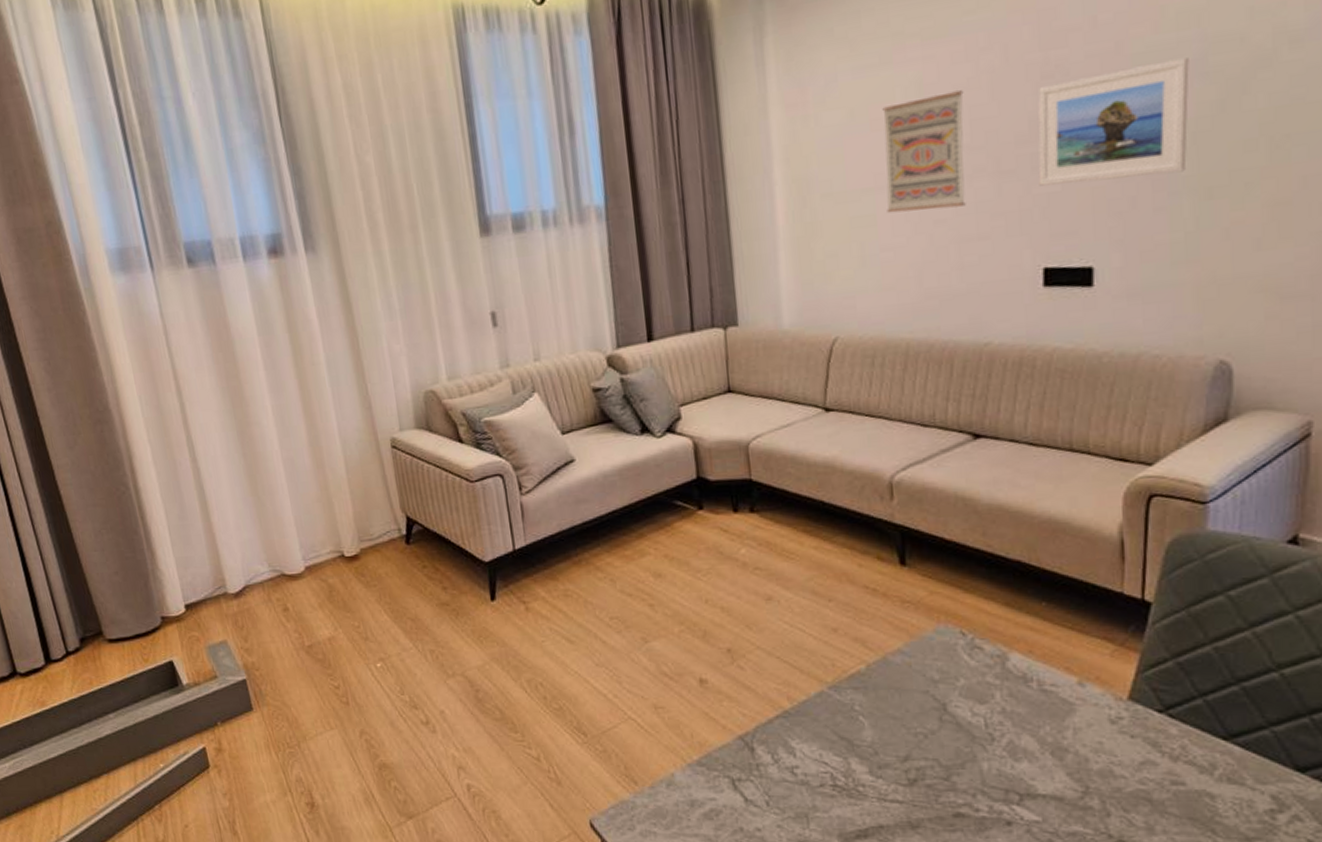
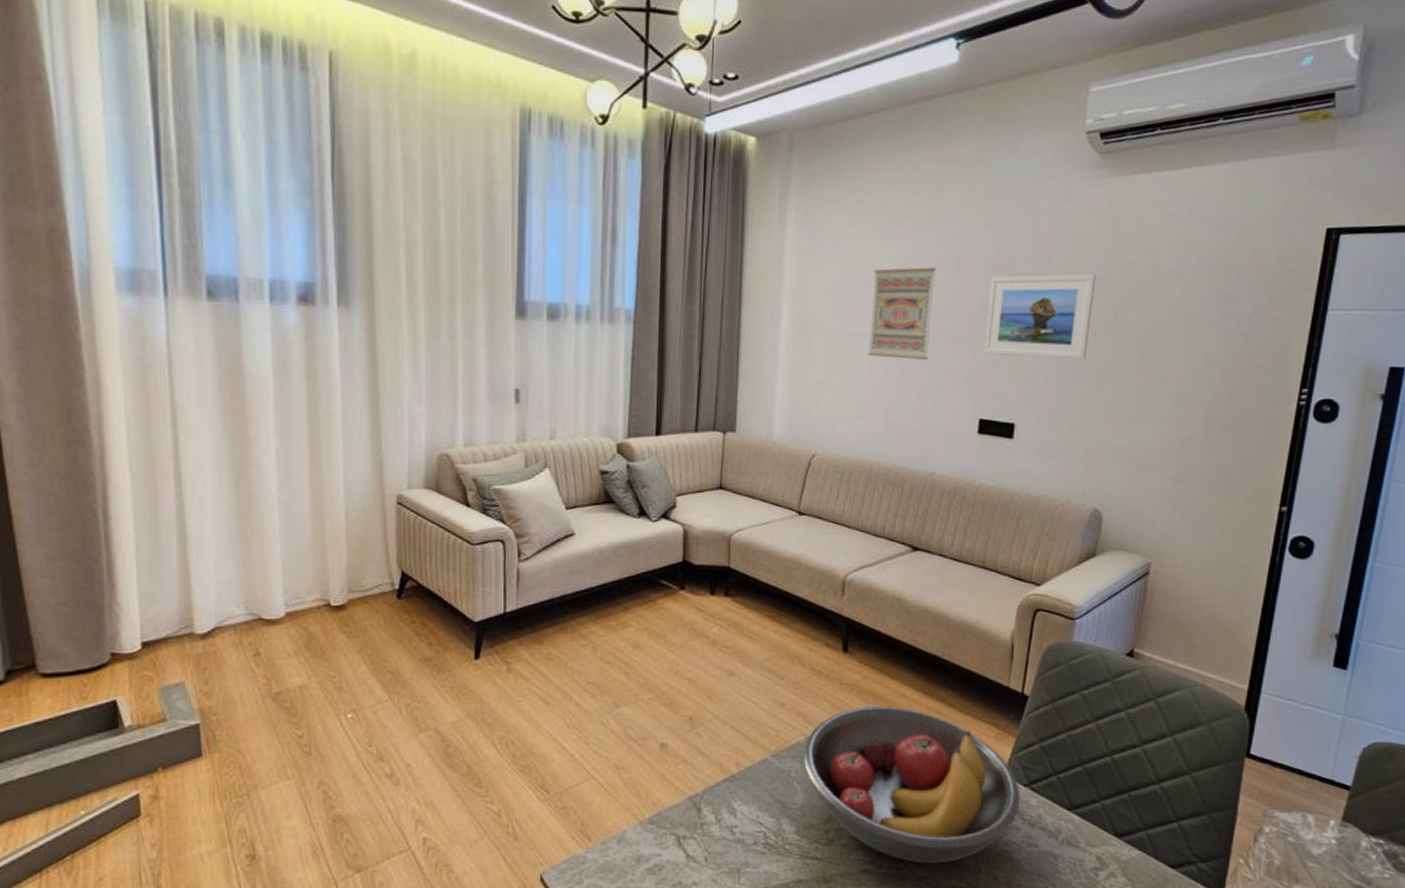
fruit bowl: none [866,624,1156,806] -> present [803,706,1021,864]

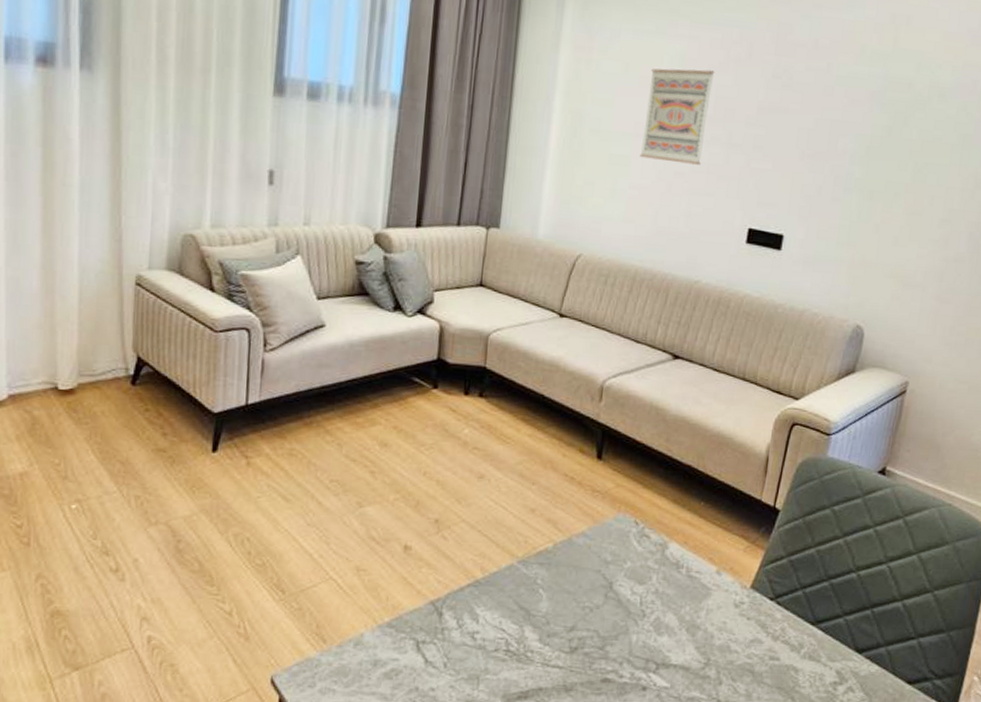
fruit bowl: present [803,706,1021,864] -> none [550,514,766,675]
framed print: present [983,274,1096,360] -> none [756,83,874,175]

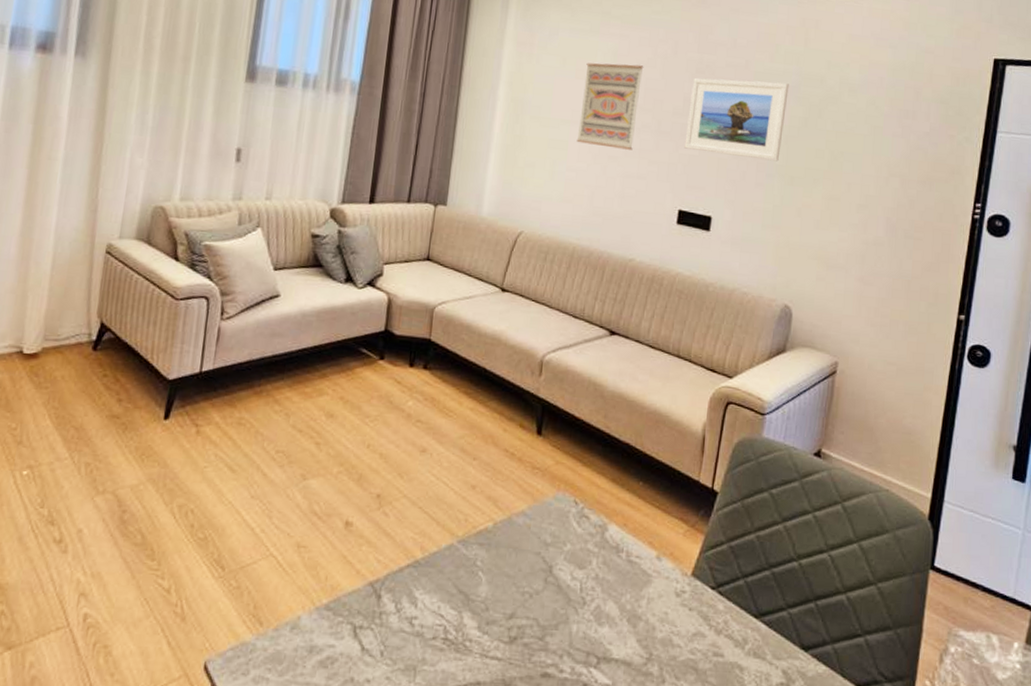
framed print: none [756,83,874,175] -> present [684,77,789,162]

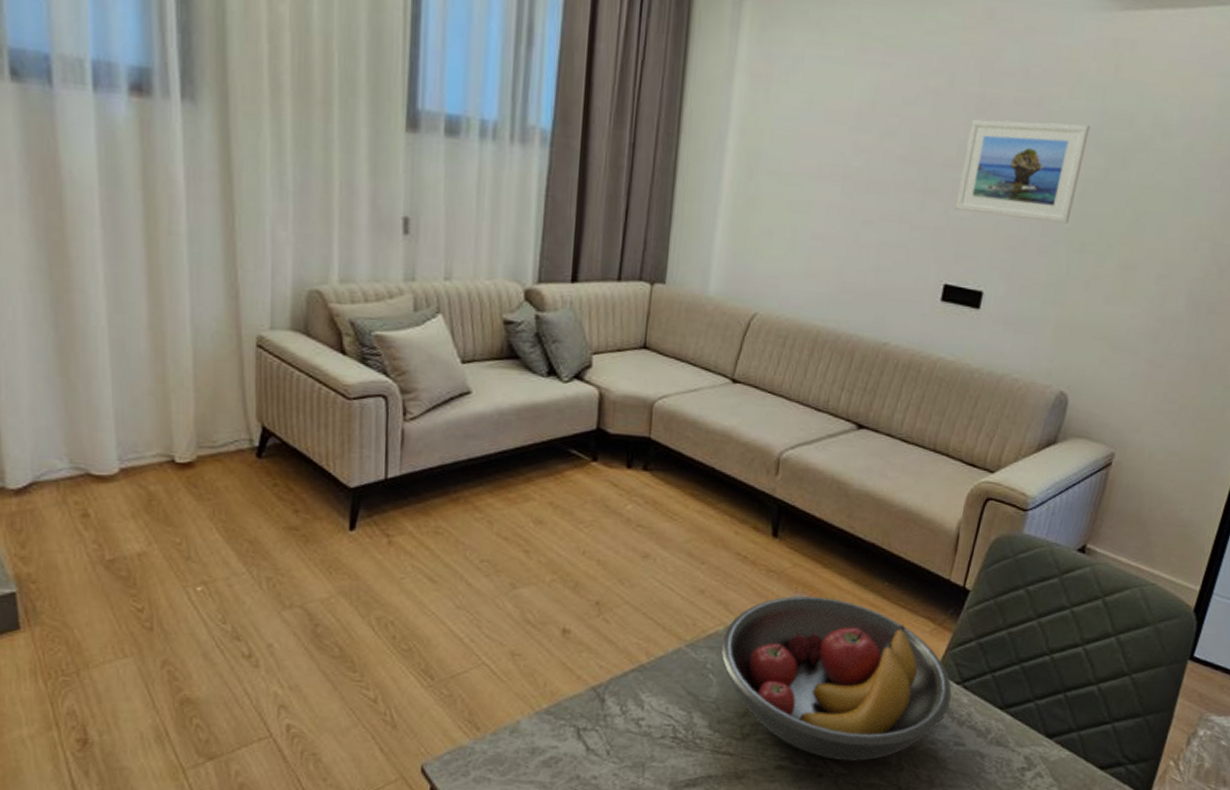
fruit bowl: none [490,493,708,671] -> present [721,595,952,761]
wall art: present [576,63,644,150] -> none [824,101,911,213]

